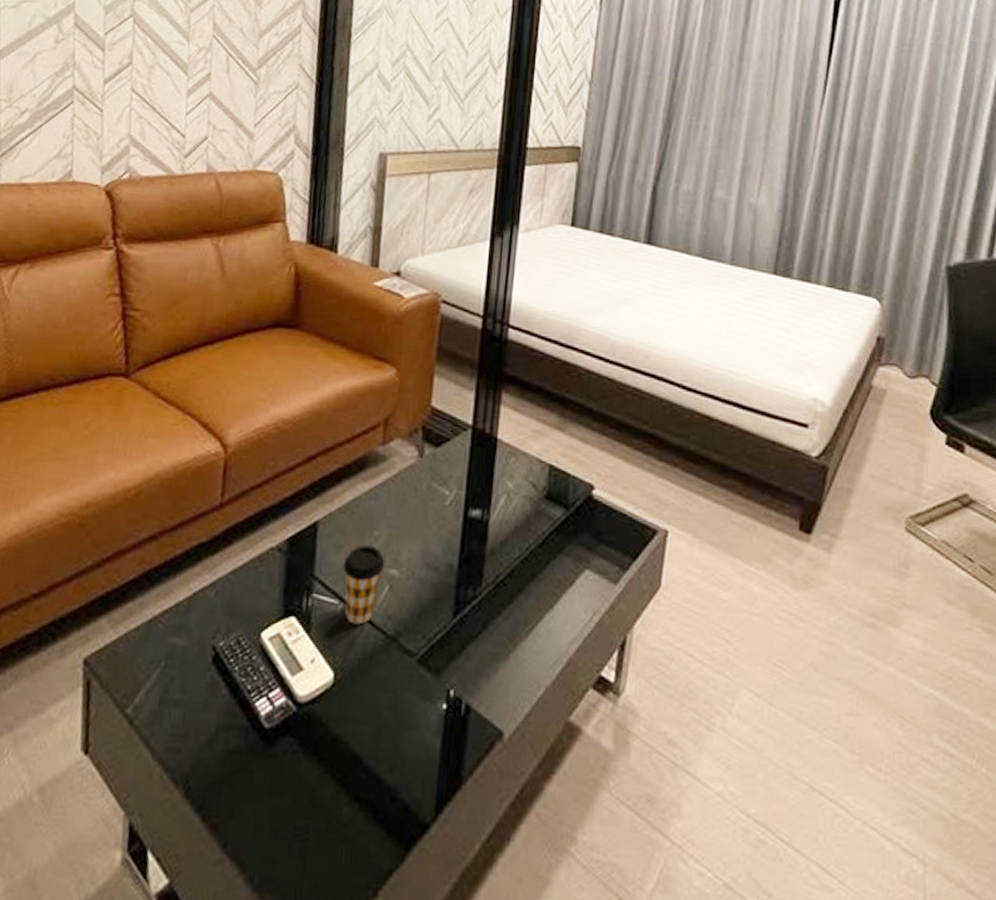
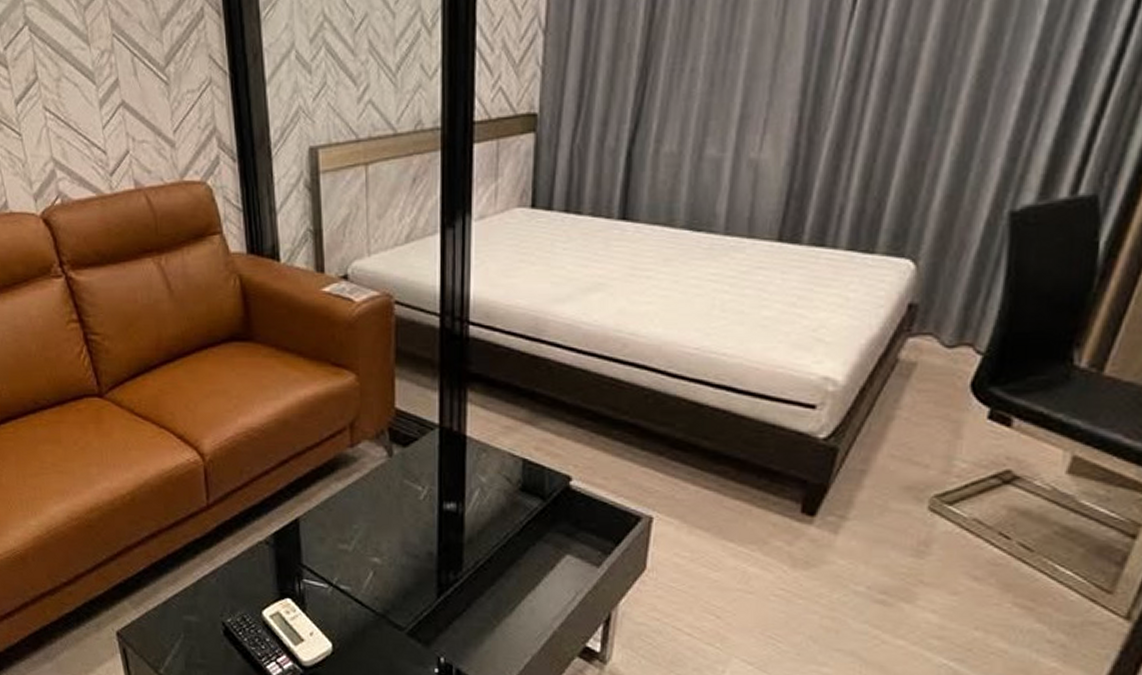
coffee cup: present [343,545,385,625] -> none [327,537,367,605]

